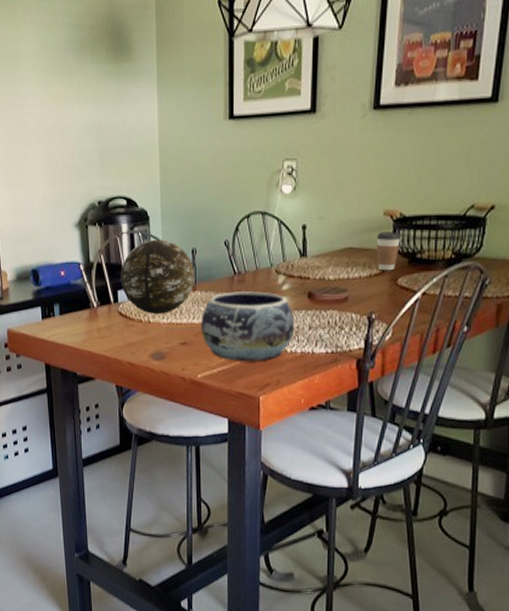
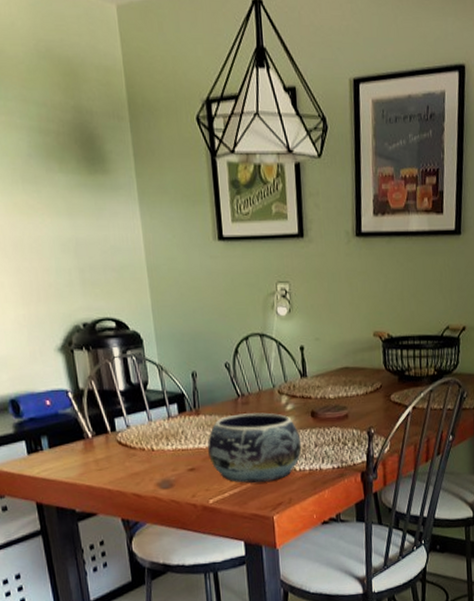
decorative orb: present [121,239,195,314] -> none [116,363,198,441]
coffee cup: present [376,232,401,271] -> none [369,351,390,388]

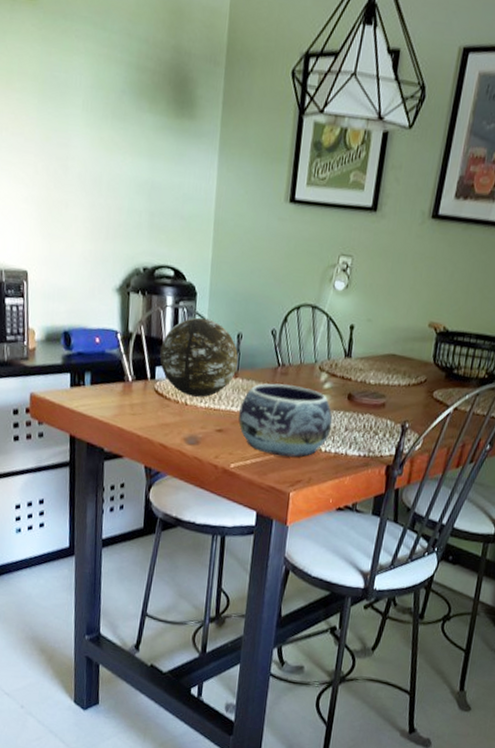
decorative orb: none [116,363,198,441] -> present [160,317,238,397]

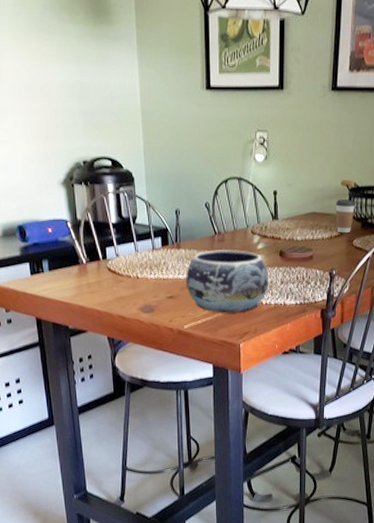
decorative orb: present [160,317,238,397] -> none [108,200,179,270]
coffee cup: none [416,343,442,383] -> present [335,199,355,233]

